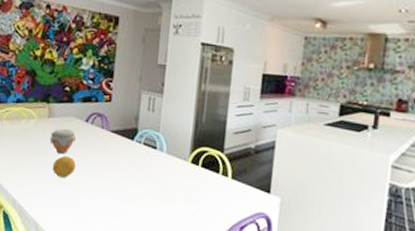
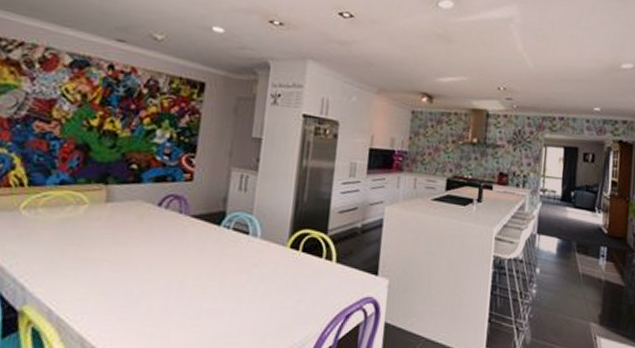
jar: present [49,128,77,154] -> none [106,215,145,248]
fruit: present [52,155,76,178] -> none [108,248,143,277]

